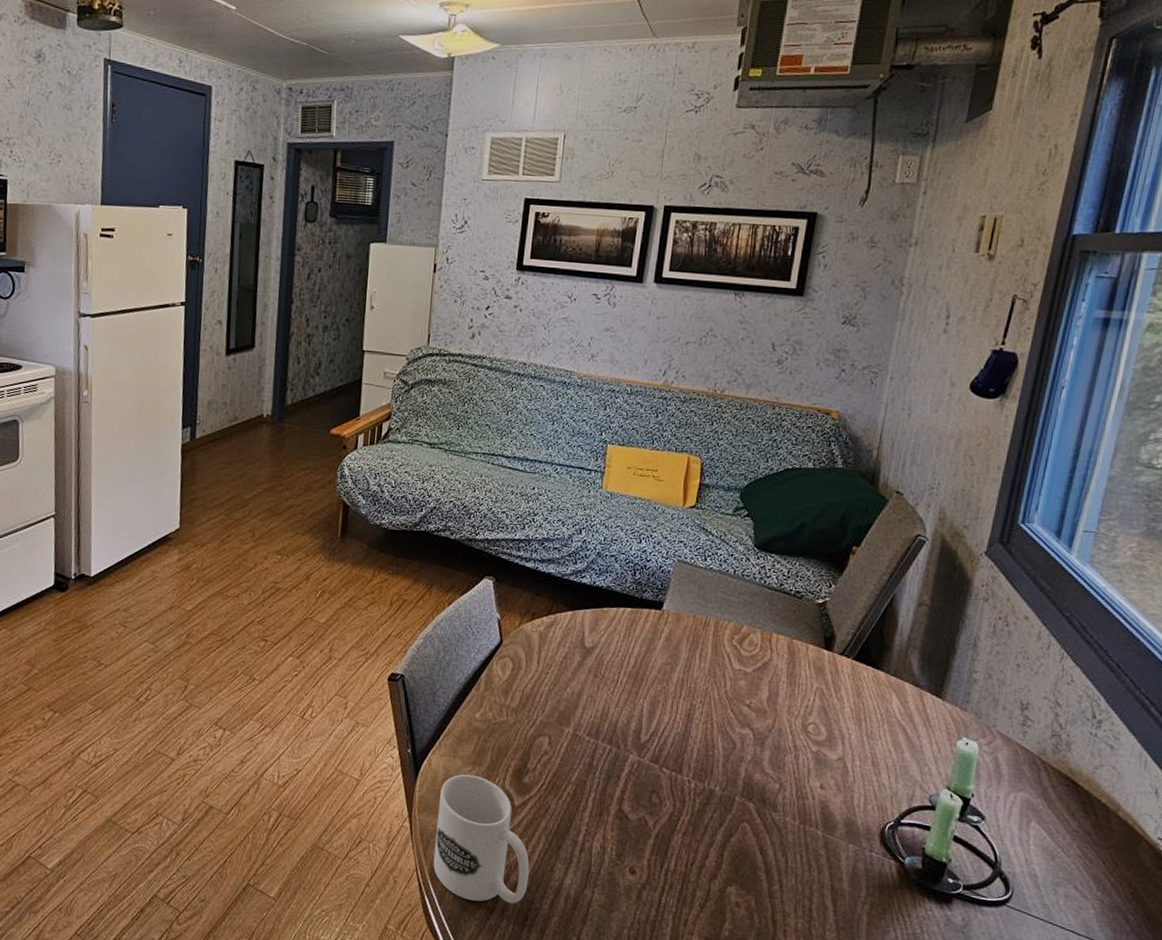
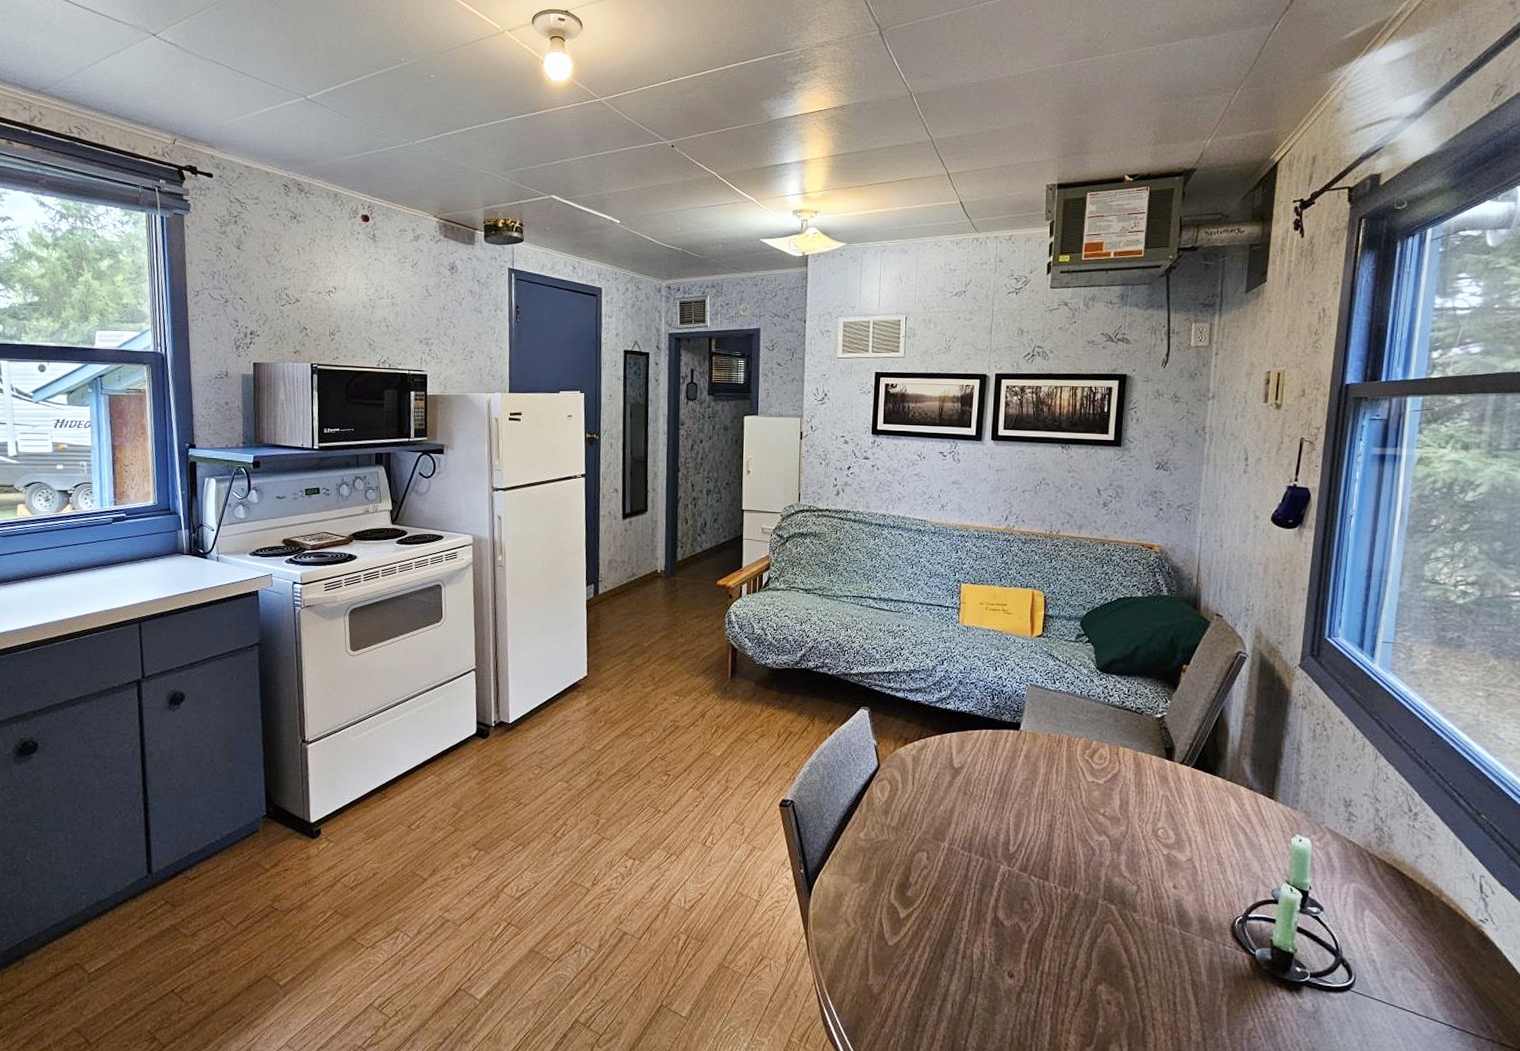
mug: present [433,774,530,904] -> none [829,890,918,1011]

